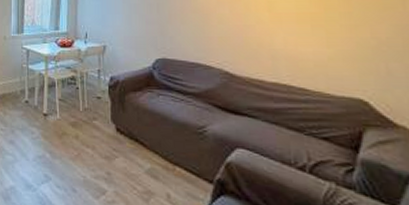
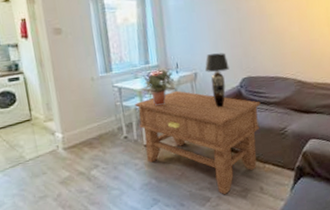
side table: none [39,62,176,192] -> present [134,91,261,195]
potted plant: none [48,37,82,75] -> present [141,69,176,107]
table lamp: none [115,28,142,89] -> present [205,52,229,108]

